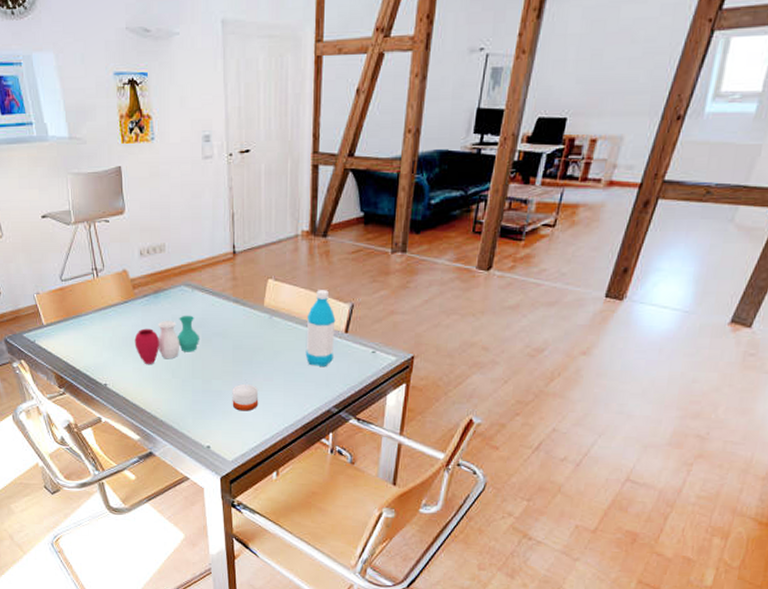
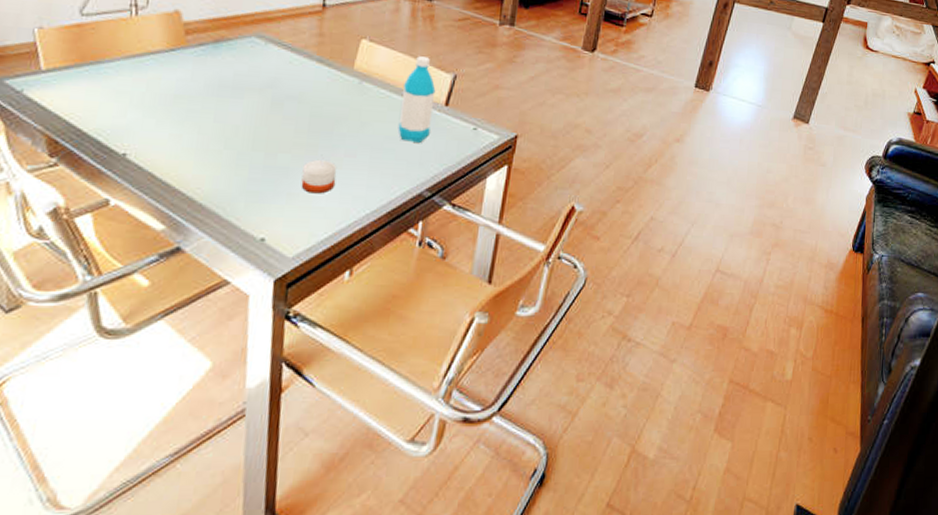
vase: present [134,315,199,364] -> none [176,72,268,130]

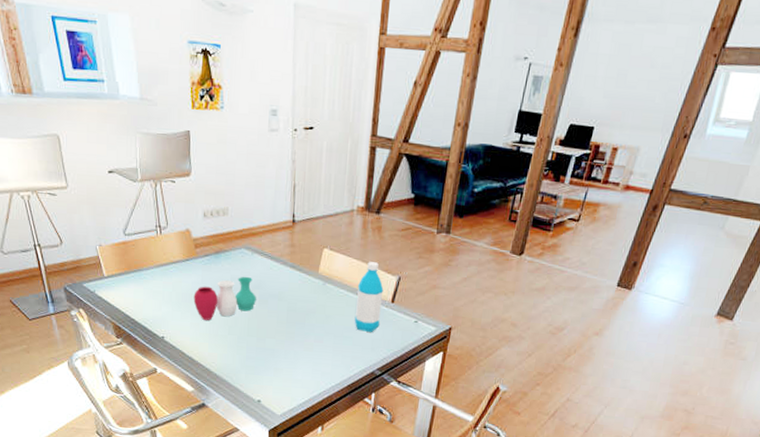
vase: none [176,72,268,130] -> present [193,276,256,320]
candle: present [301,159,336,194] -> none [284,343,309,370]

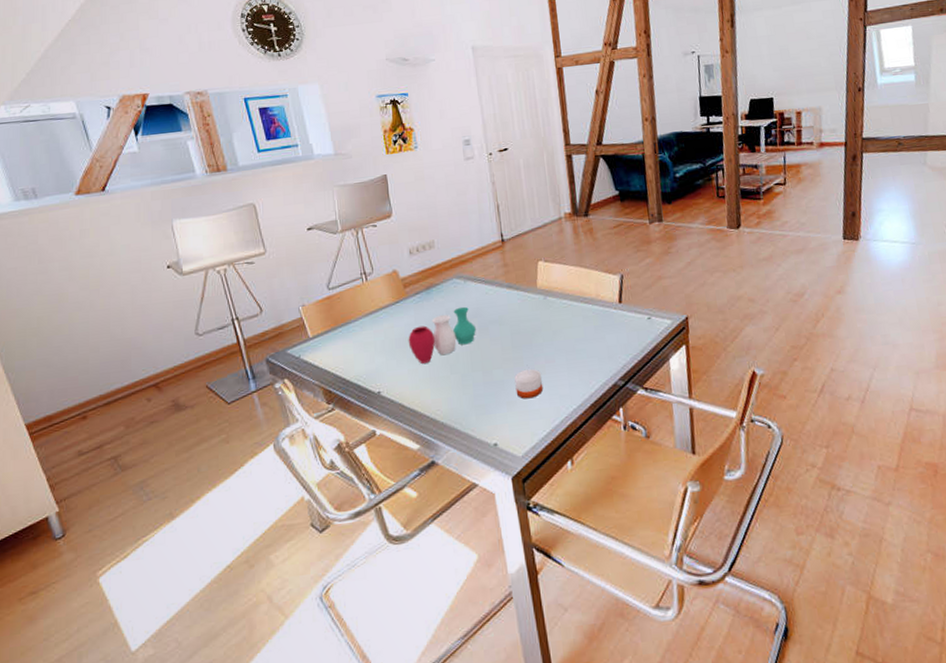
candle: none [284,343,309,370] -> present [514,368,544,399]
water bottle: present [354,262,384,332] -> none [580,265,612,340]

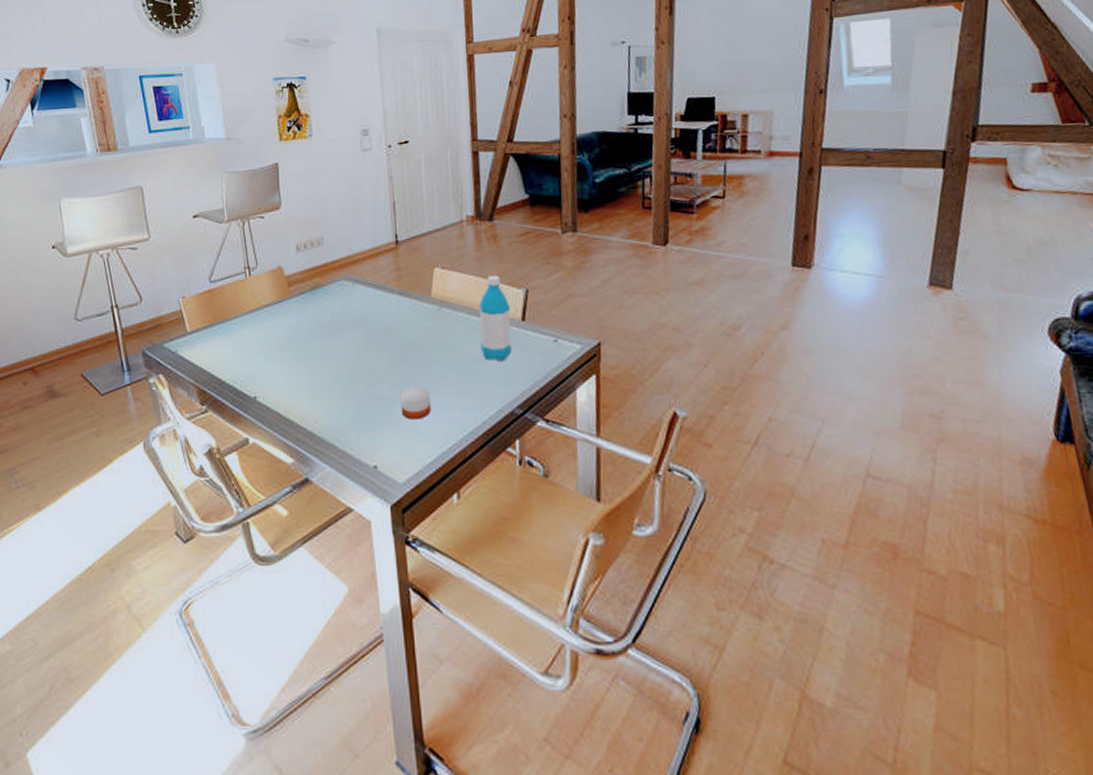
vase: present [408,306,476,364] -> none [289,311,362,370]
water bottle: none [580,265,612,340] -> present [479,276,512,361]

